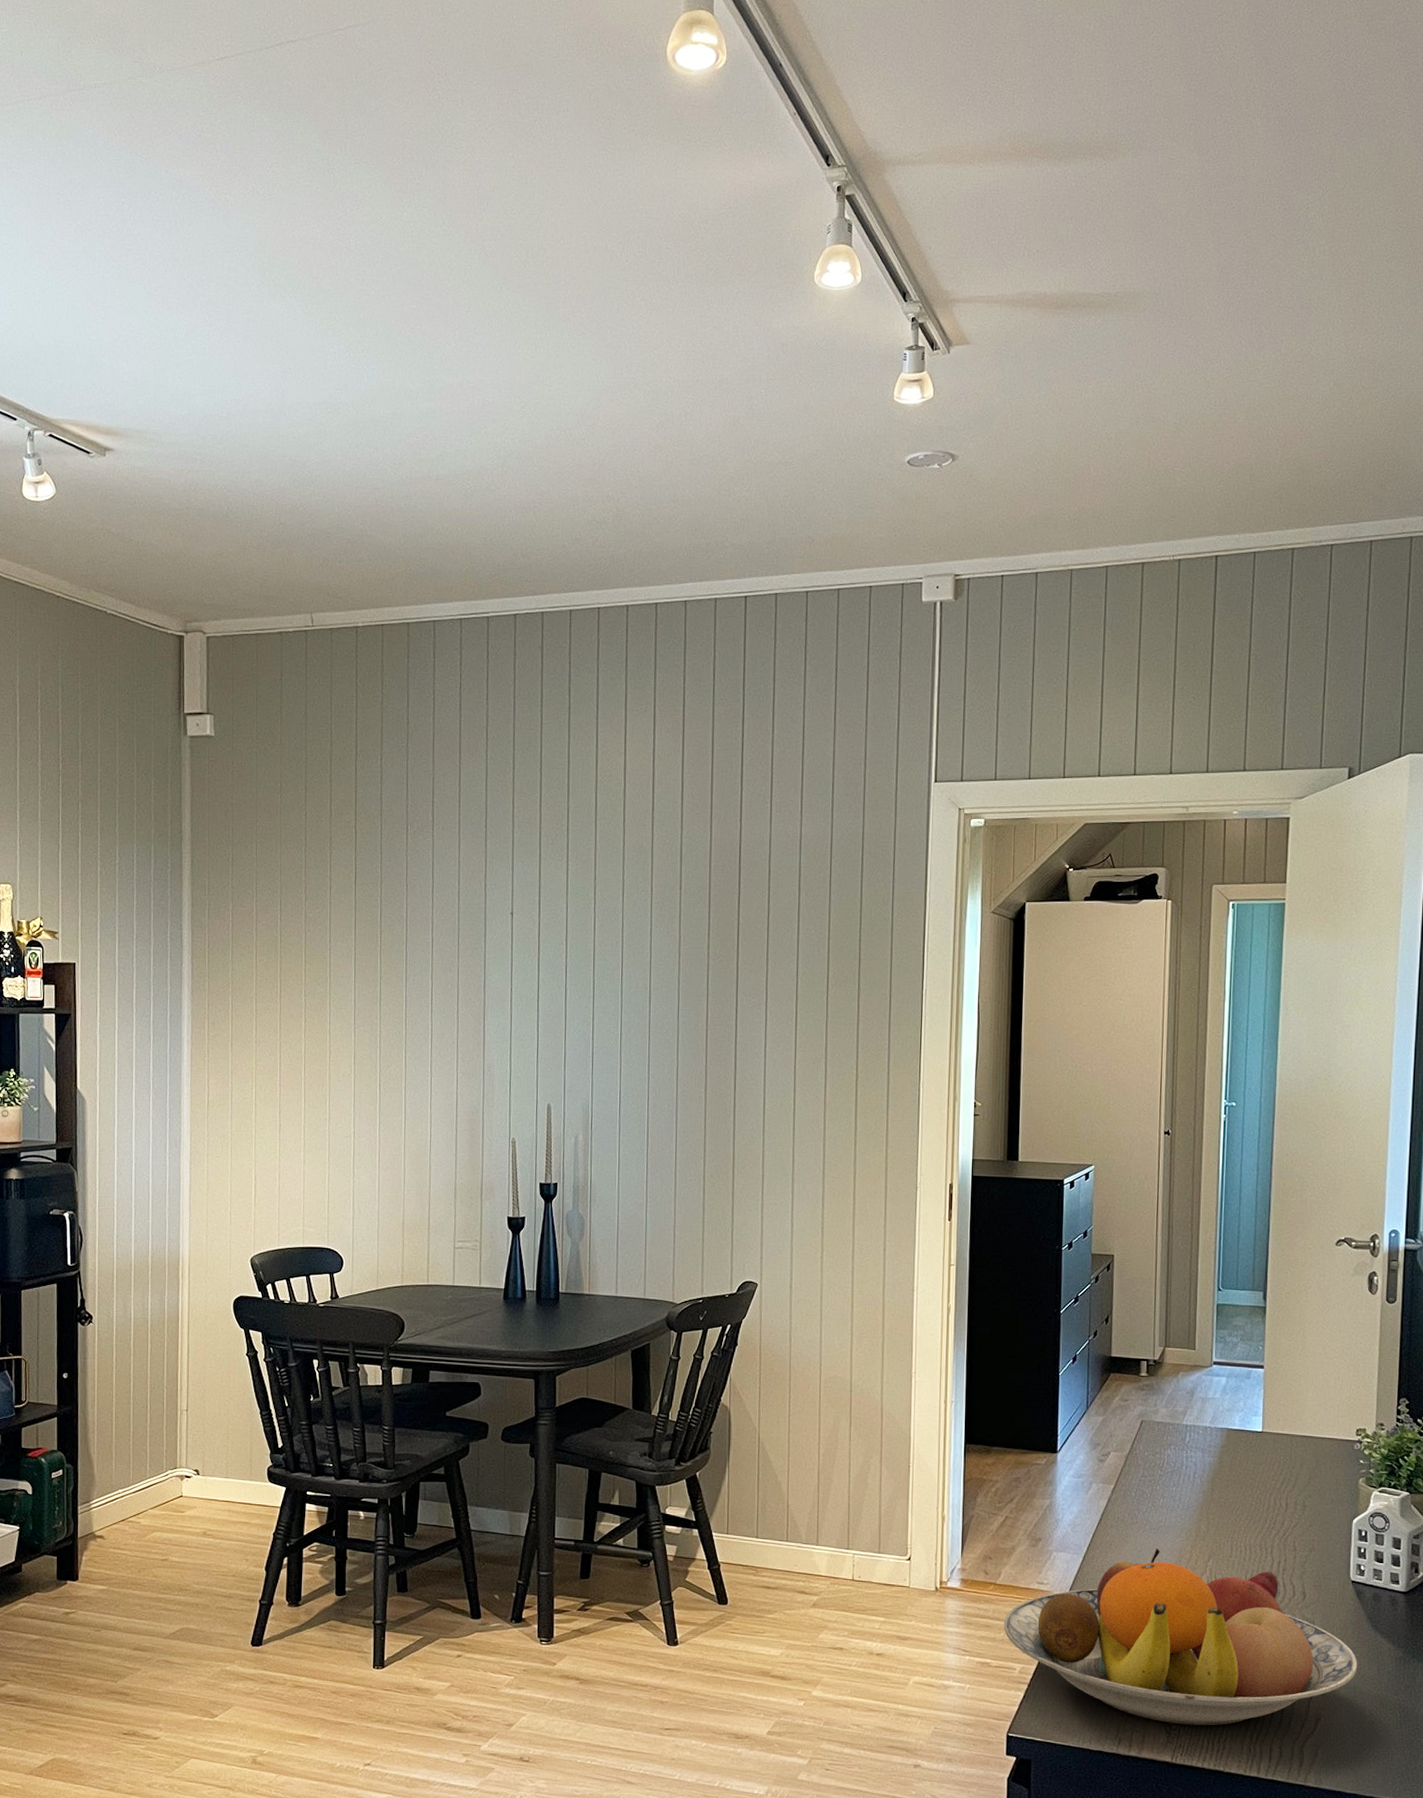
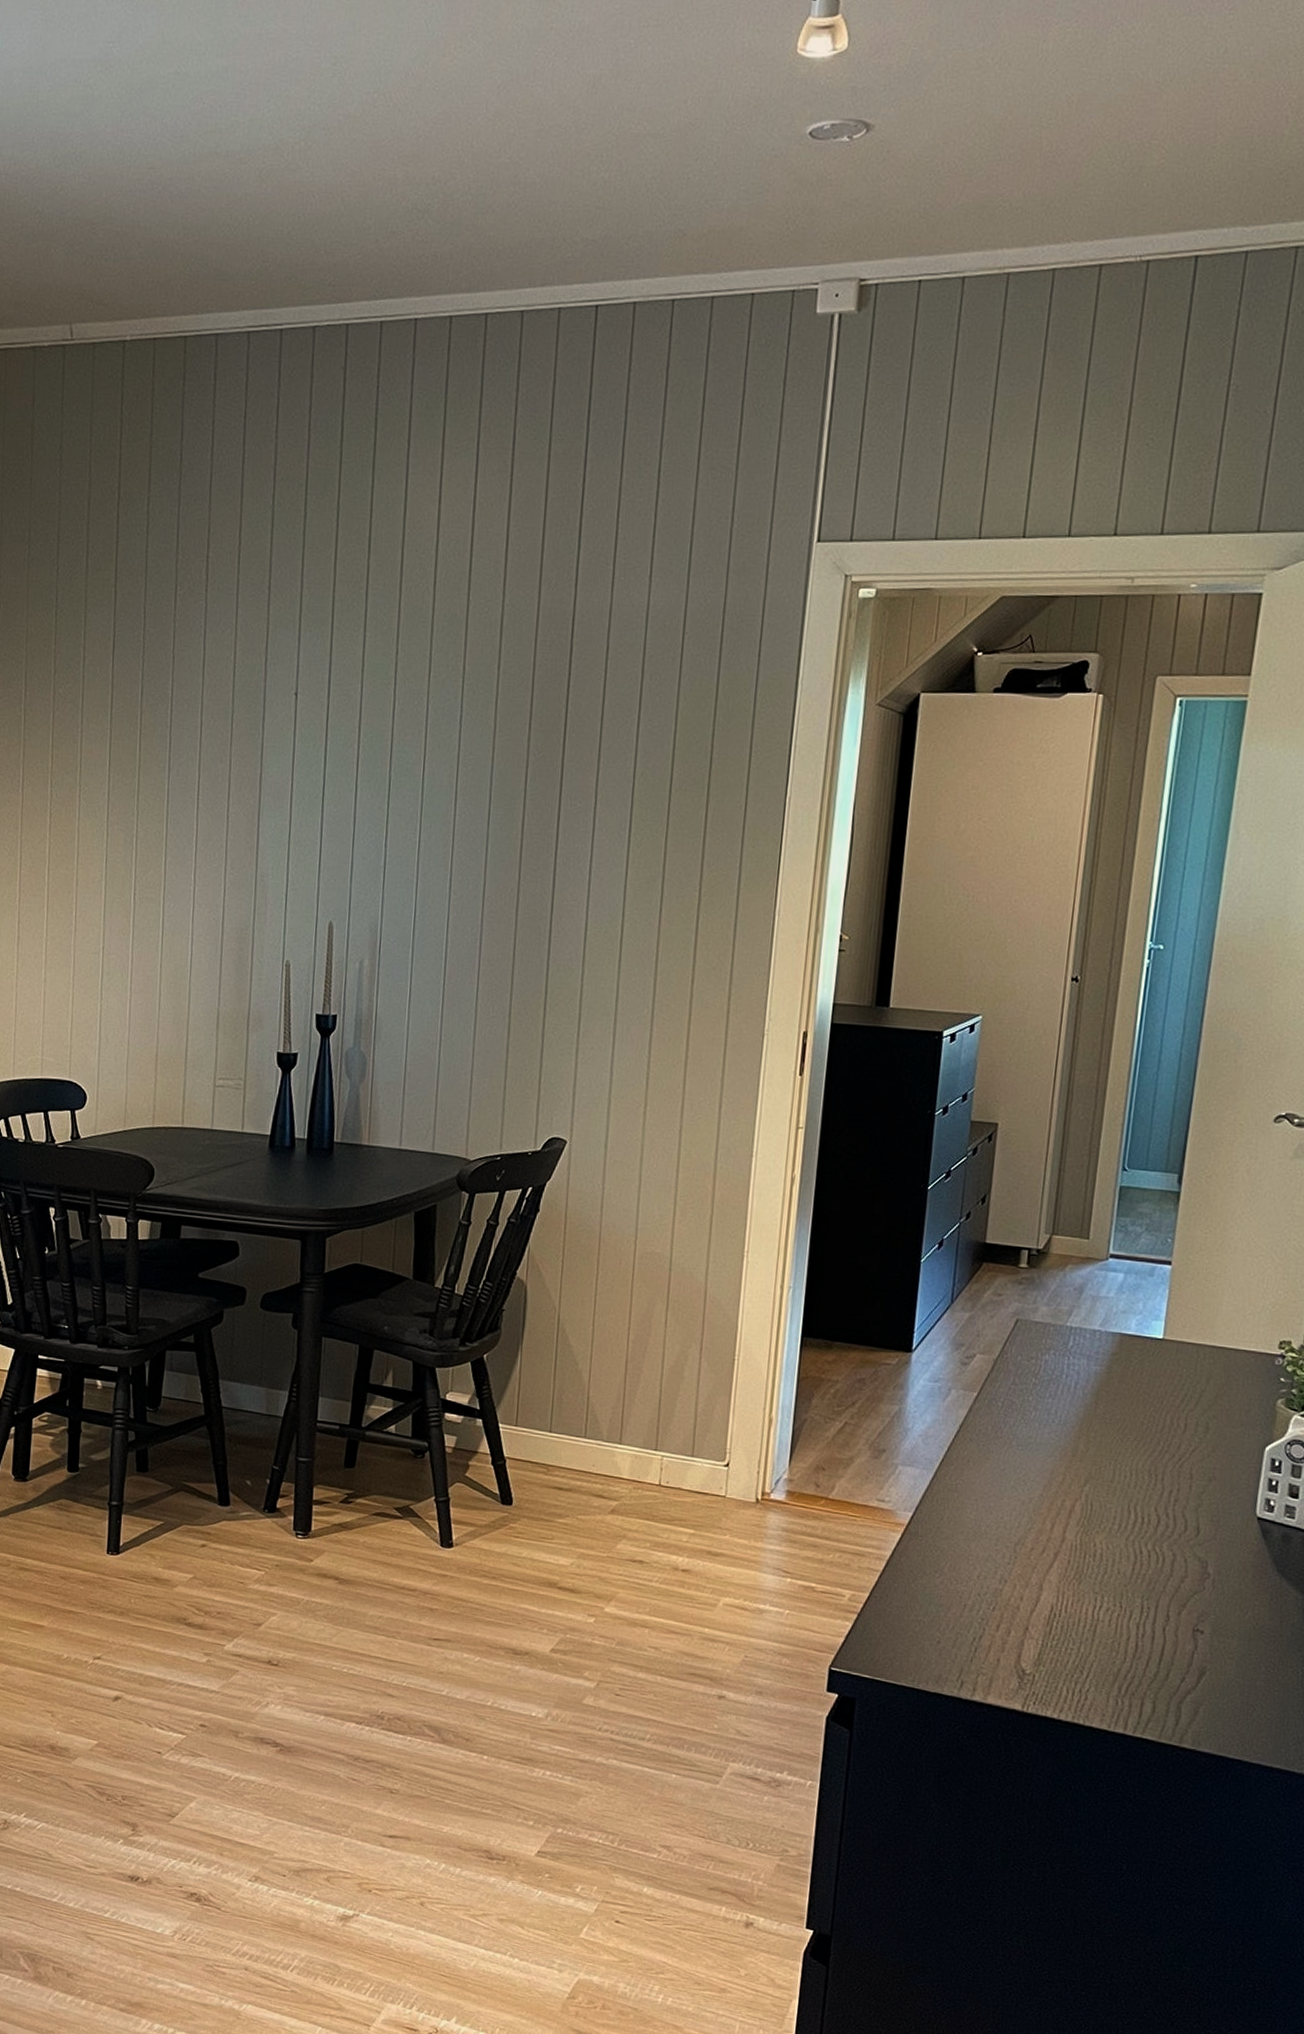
fruit bowl: present [1003,1548,1358,1726] -> none [833,1468,1257,1673]

